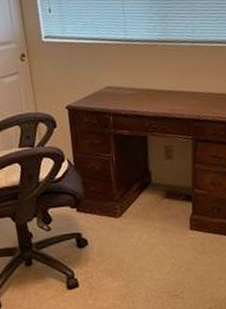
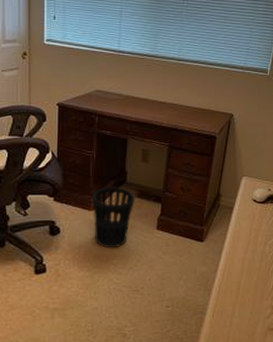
wastebasket: none [116,189,164,255] -> present [92,186,136,248]

